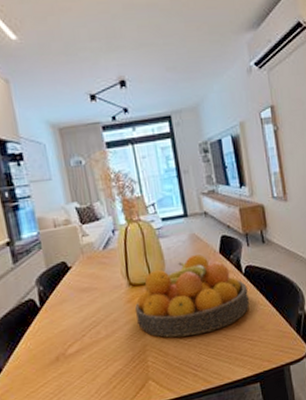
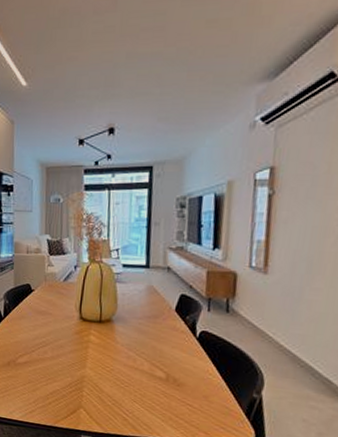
fruit bowl: present [134,254,250,338] -> none [80,305,199,384]

